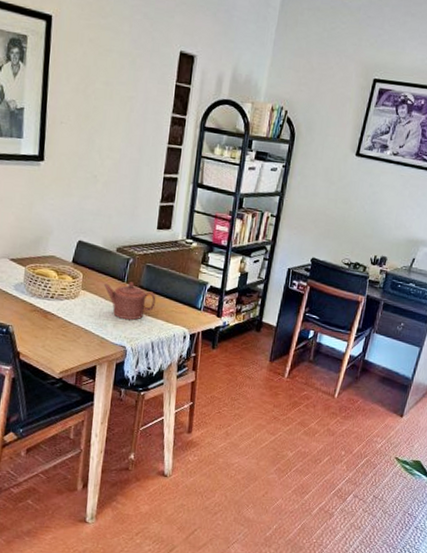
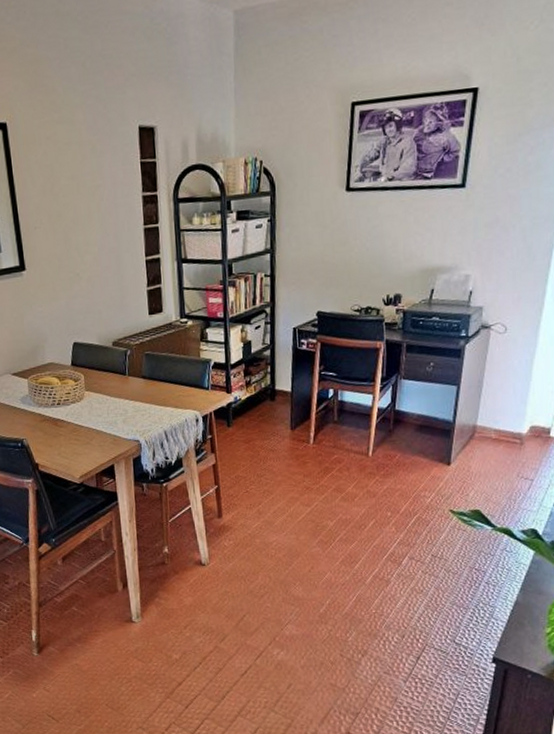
teapot: present [104,282,156,321] -> none [107,374,161,414]

